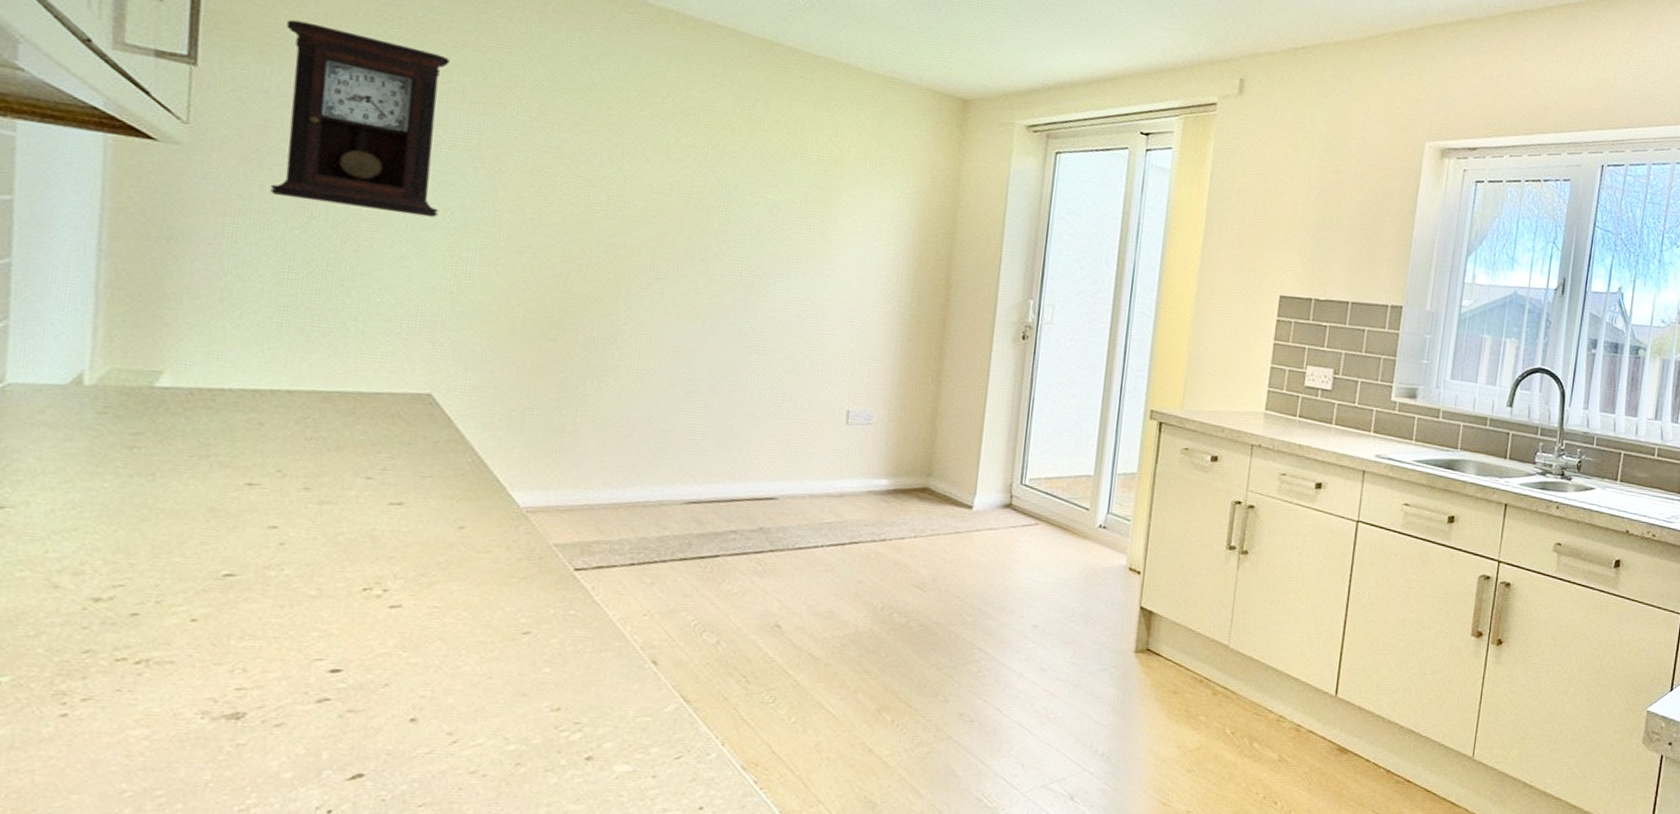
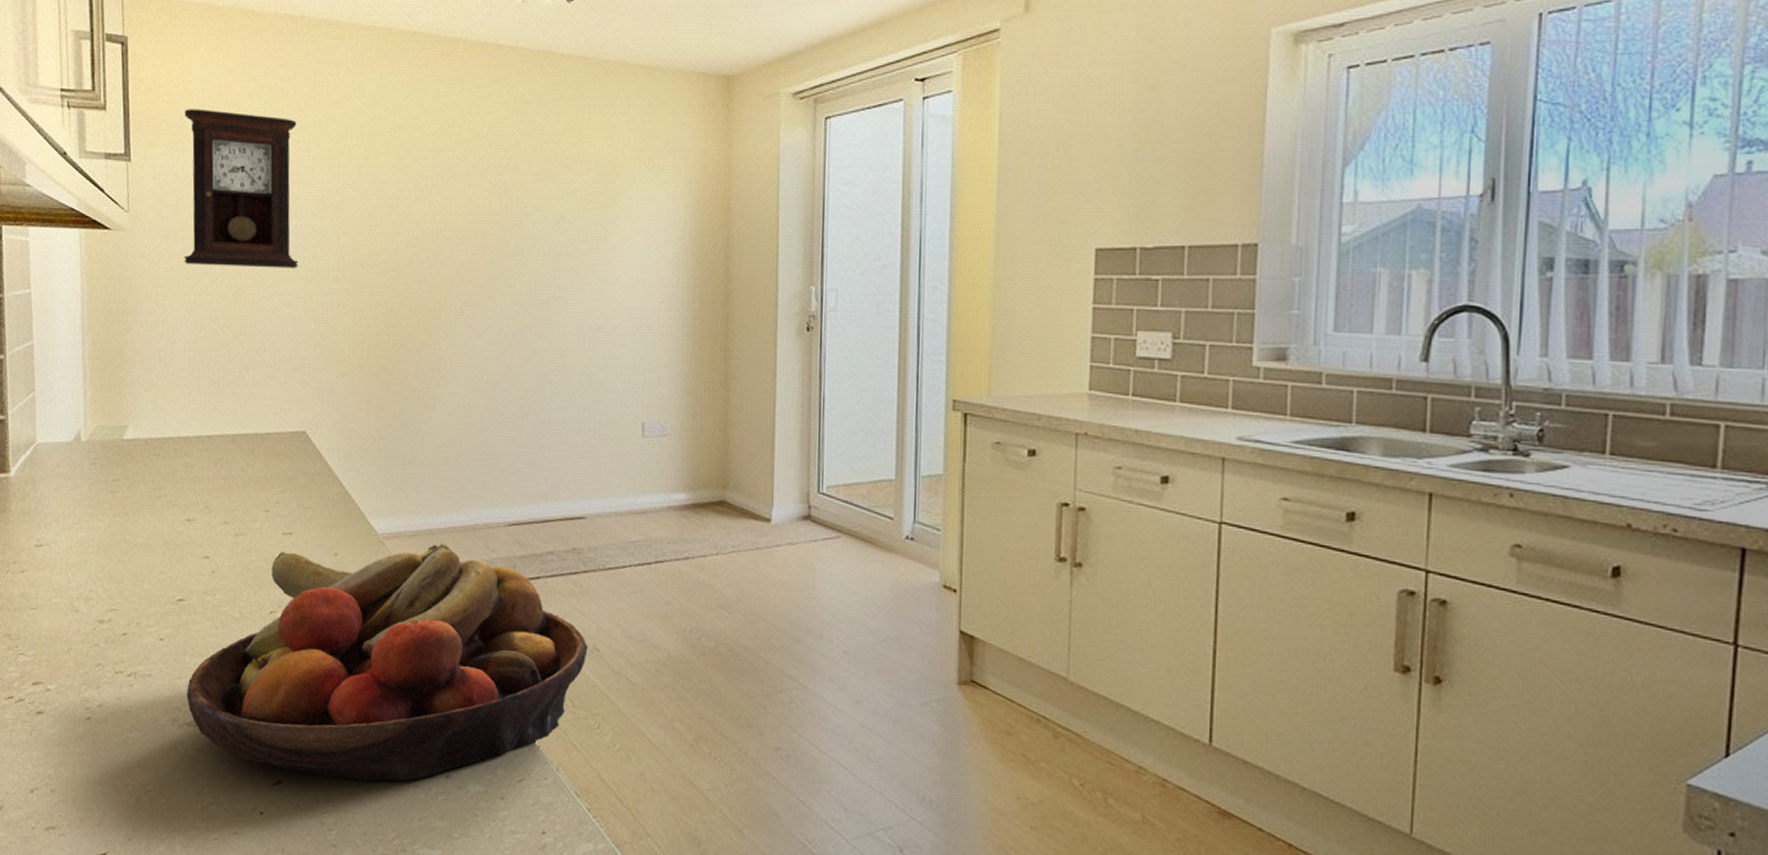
fruit bowl: none [227,520,769,769] -> present [187,544,588,782]

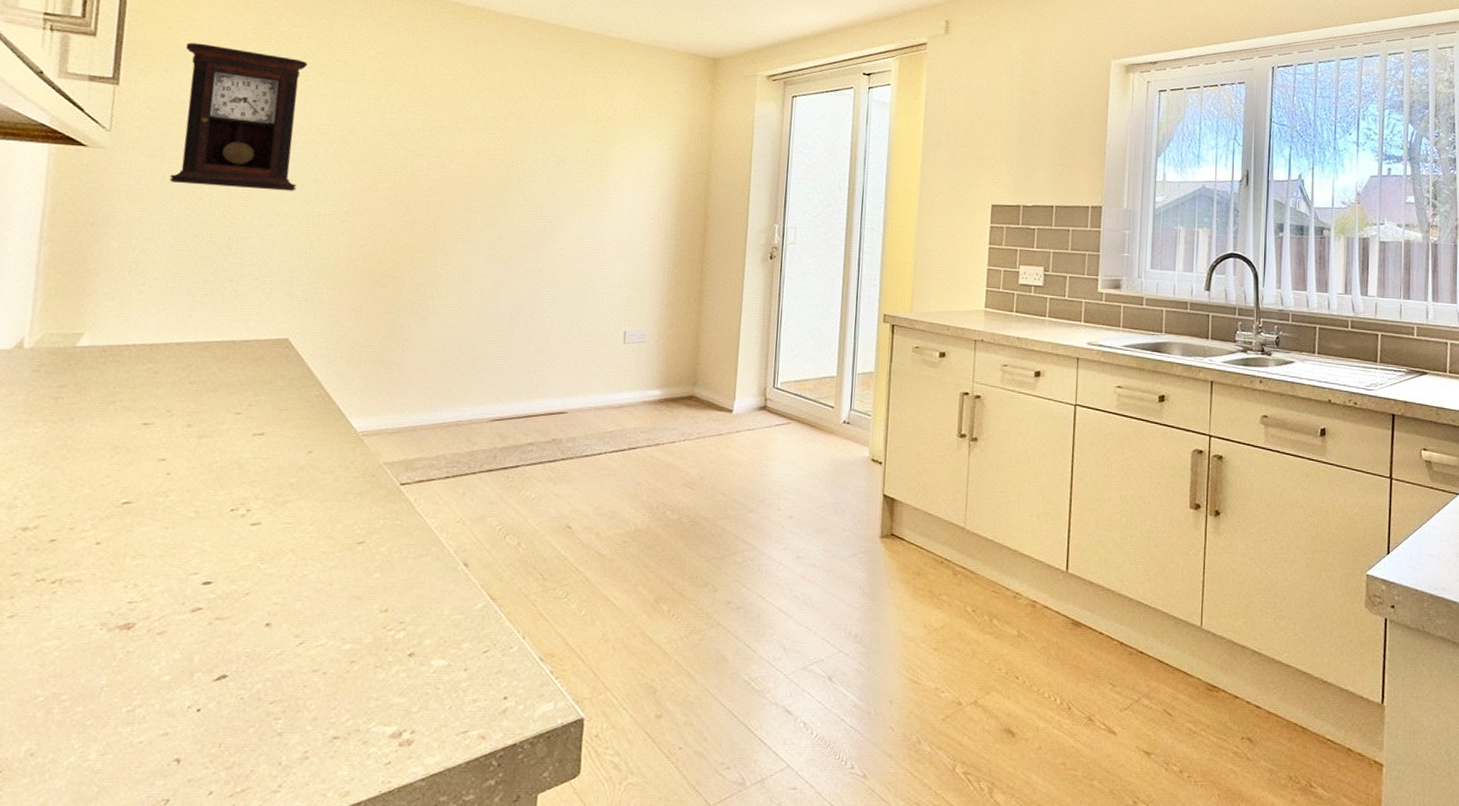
fruit bowl: present [187,544,588,782] -> none [122,439,561,668]

